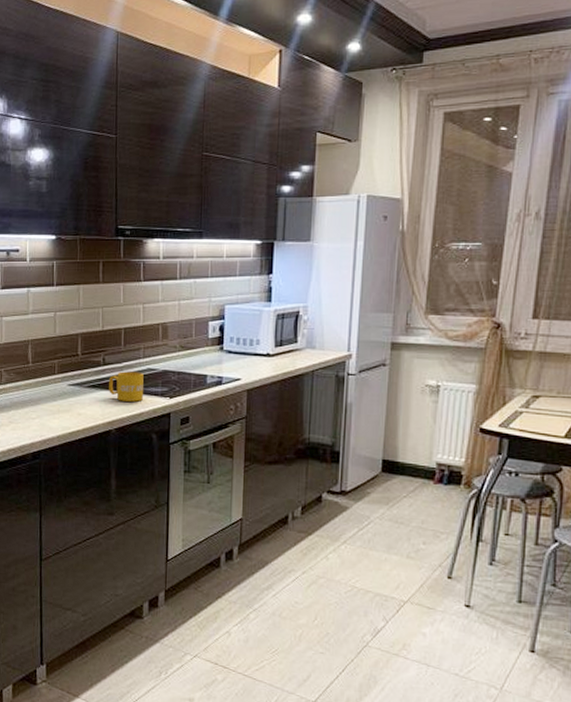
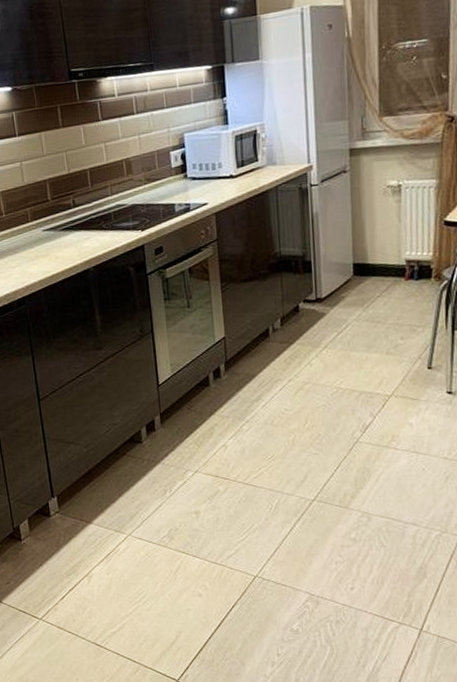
mug: present [109,371,144,402] -> none [81,209,116,240]

